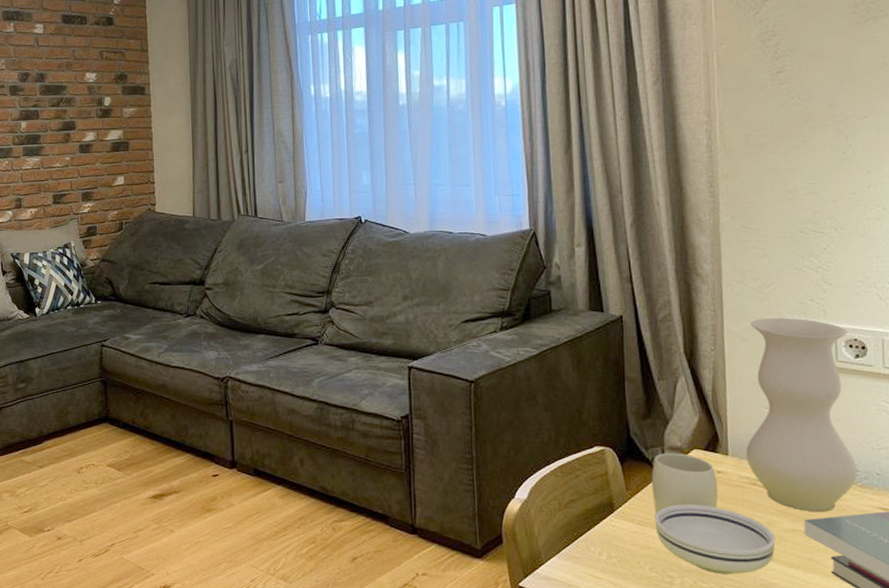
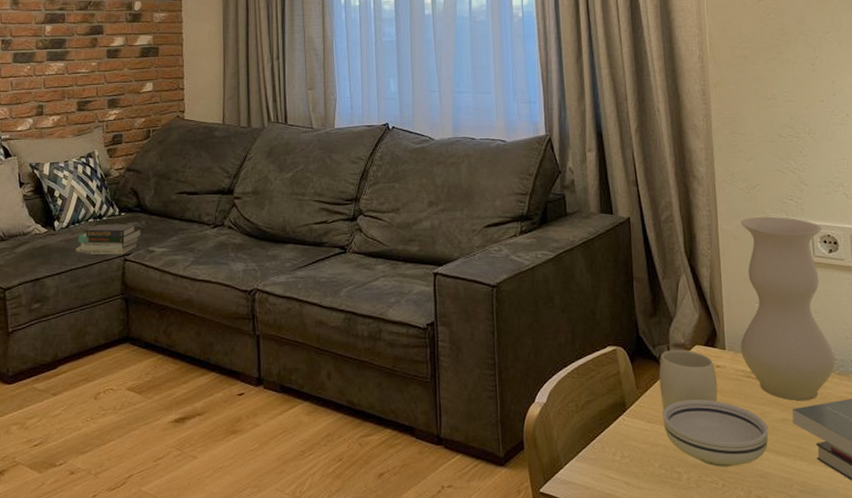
books: none [55,311,117,341] -> present [75,224,141,256]

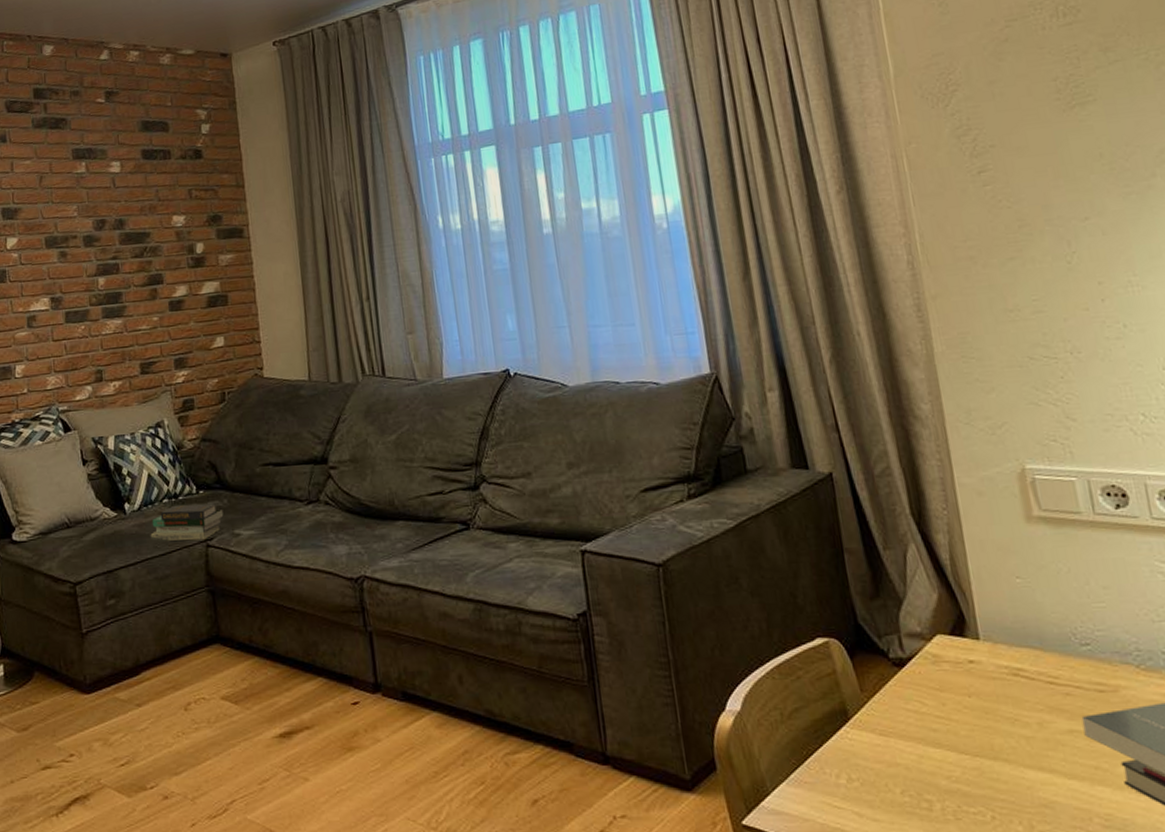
mug: present [658,350,718,411] -> none [889,640,975,721]
bowl: present [662,399,769,467] -> none [899,705,1052,794]
vase: present [740,216,835,400] -> none [984,463,1139,706]

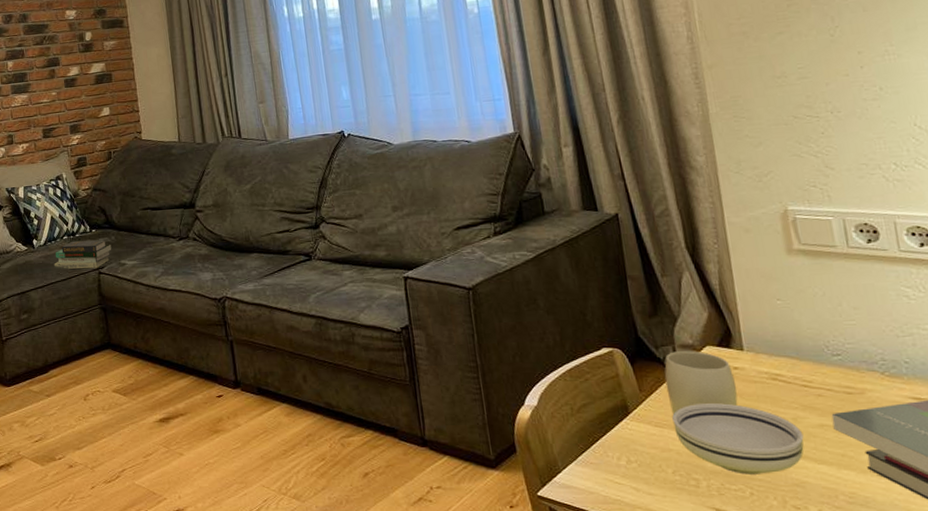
mug: none [889,640,975,721] -> present [664,351,738,415]
bowl: none [899,705,1052,794] -> present [672,403,804,475]

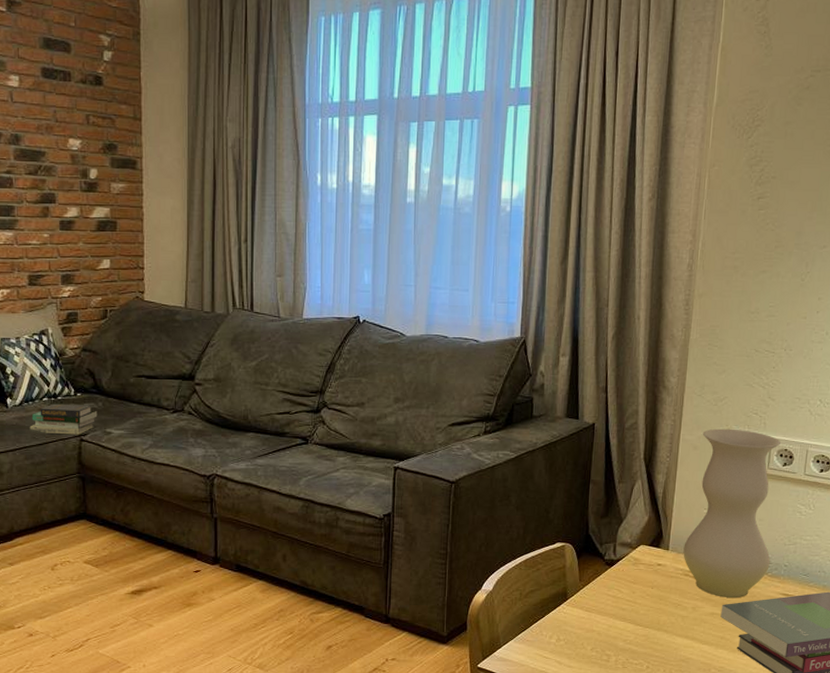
mug: present [664,351,738,415] -> none [601,548,657,602]
bowl: present [672,403,804,475] -> none [600,593,697,652]
vase: none [751,205,884,405] -> present [683,428,780,597]

